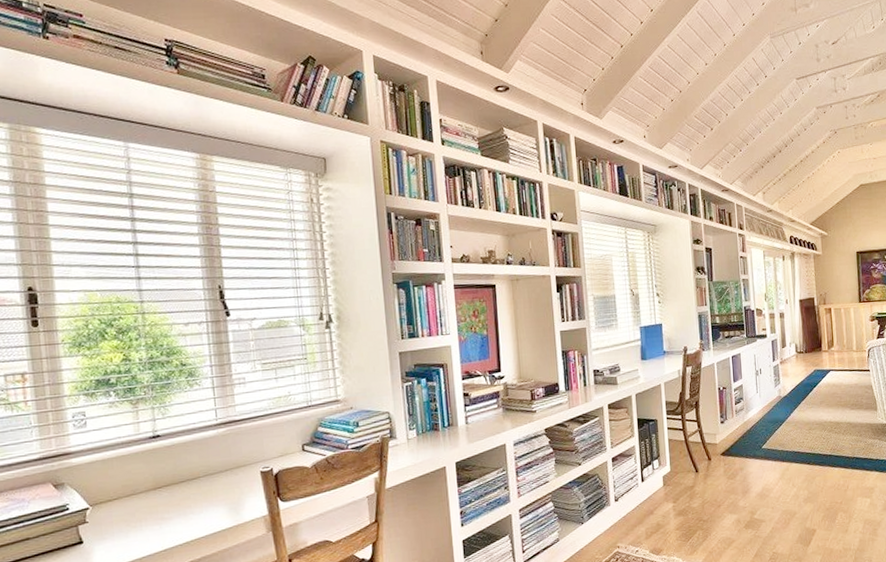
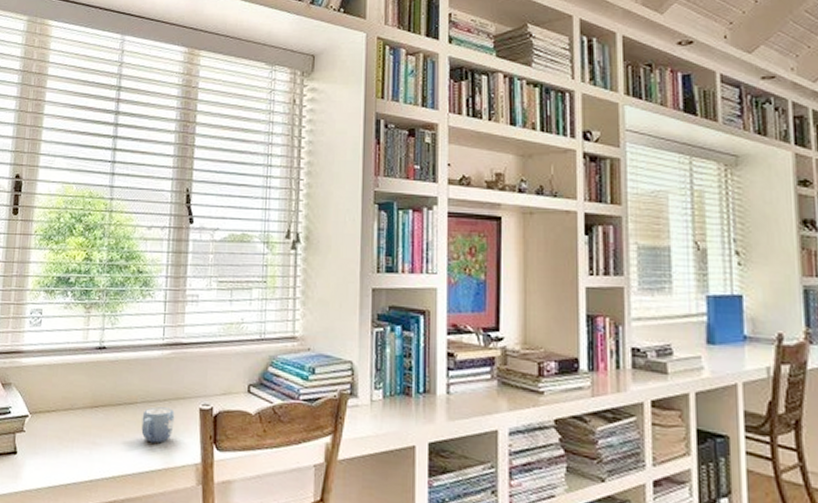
mug: none [206,476,239,508] -> present [141,407,175,444]

